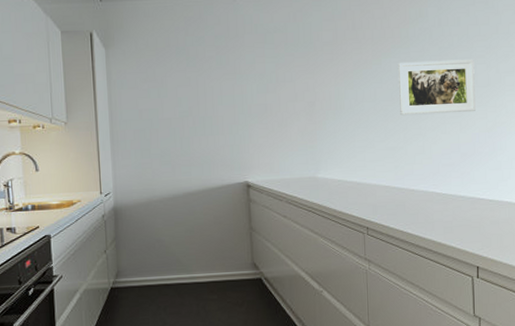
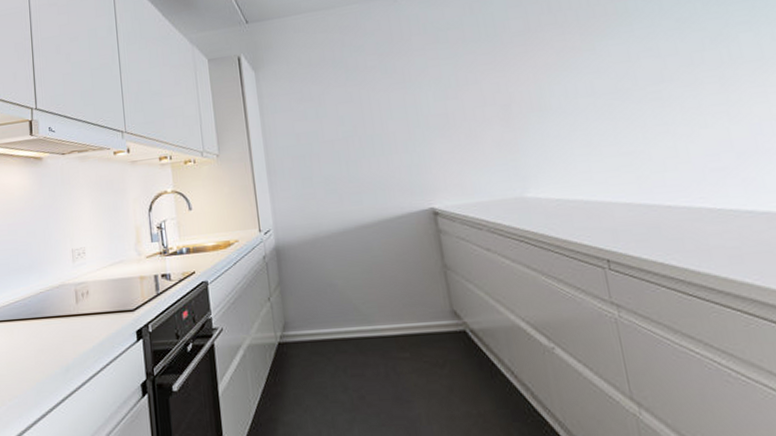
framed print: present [397,59,476,116] -> none [618,27,749,110]

